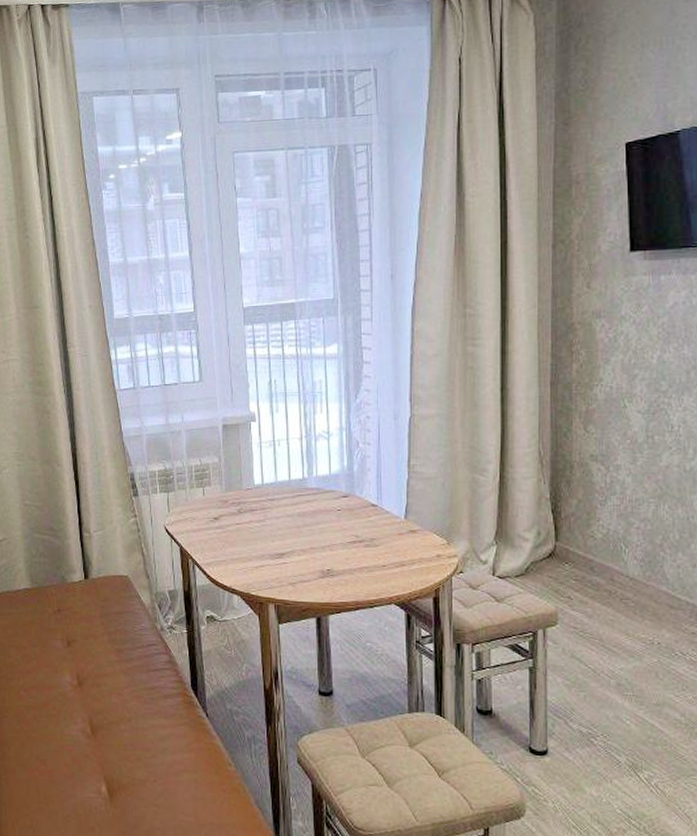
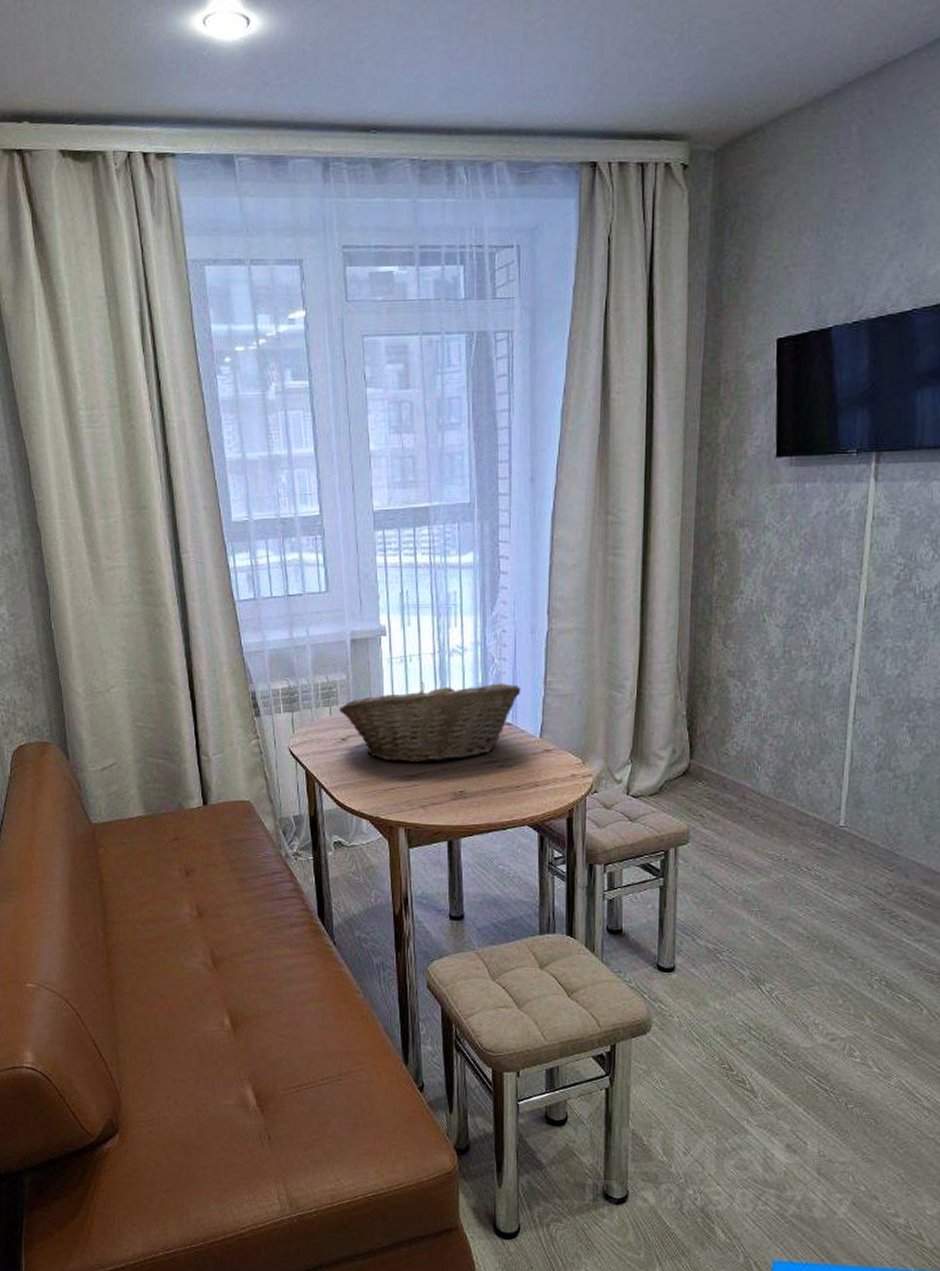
fruit basket: none [212,465,386,542] -> present [339,682,521,763]

